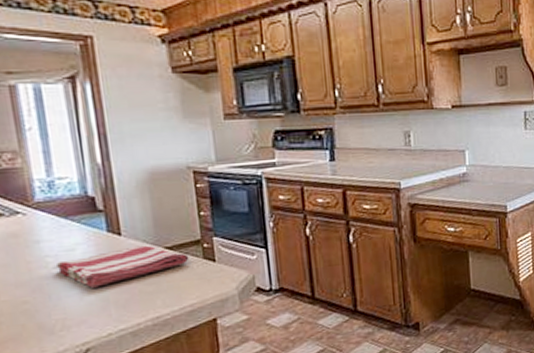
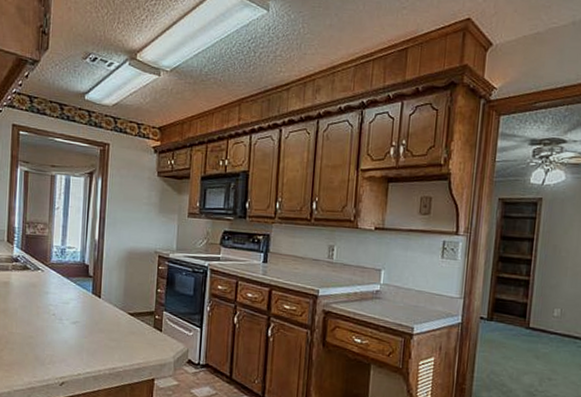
dish towel: present [55,245,189,288] -> none [54,308,144,336]

